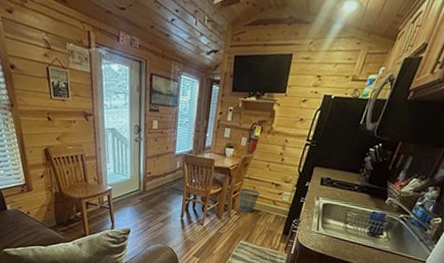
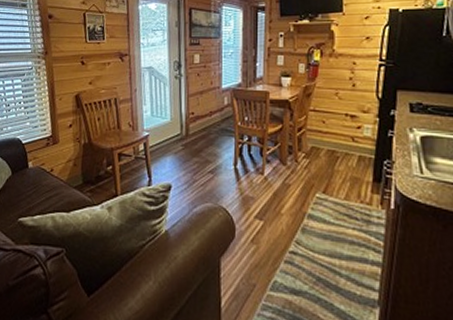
wastebasket: present [238,188,260,213] -> none [305,123,333,154]

